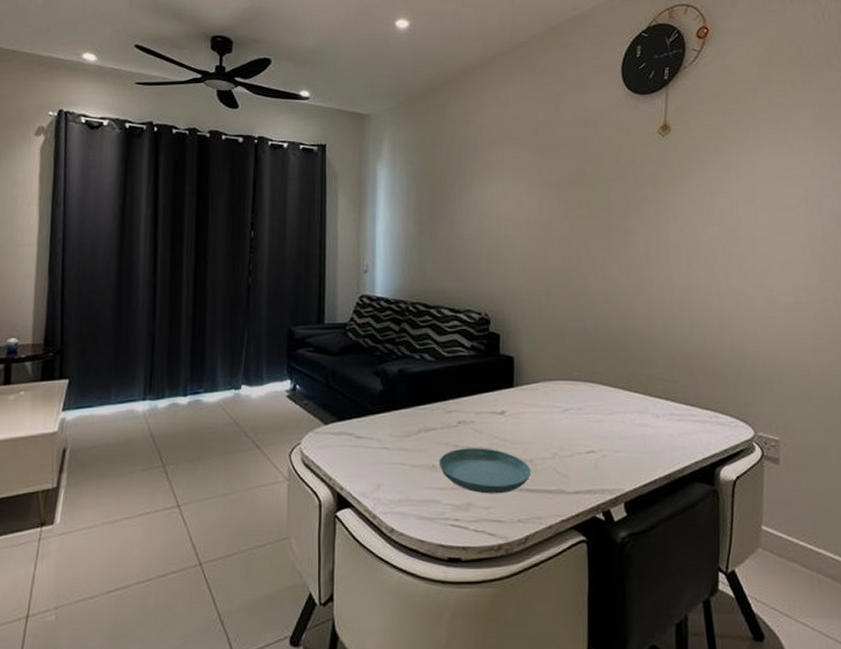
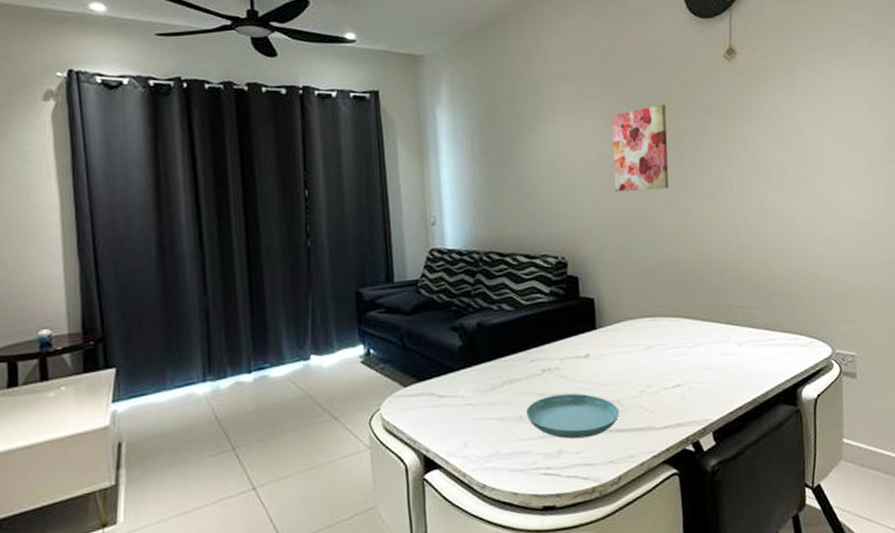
wall art: none [541,174,597,256] -> present [612,104,670,192]

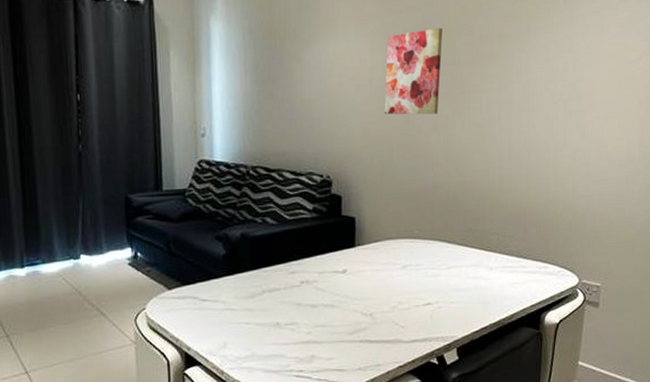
saucer: present [525,393,620,439] -> none [283,305,371,347]

